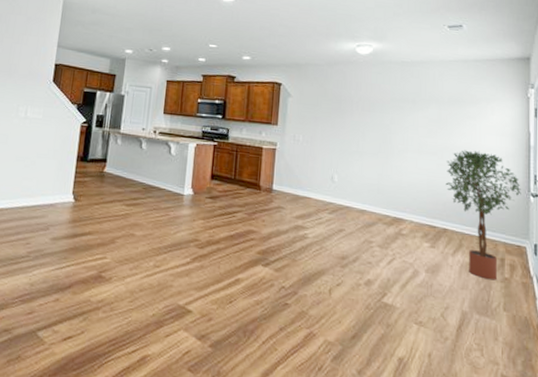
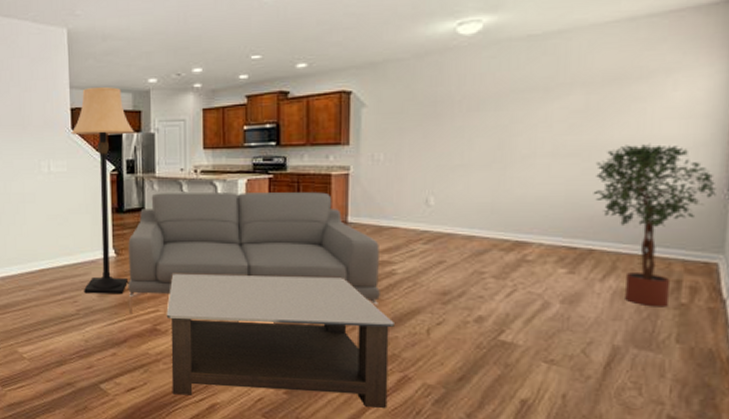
lamp: none [38,49,108,240] -> present [71,87,135,295]
sofa: none [77,147,296,268] -> present [128,192,380,314]
coffee table: none [107,223,304,364] -> present [166,274,394,408]

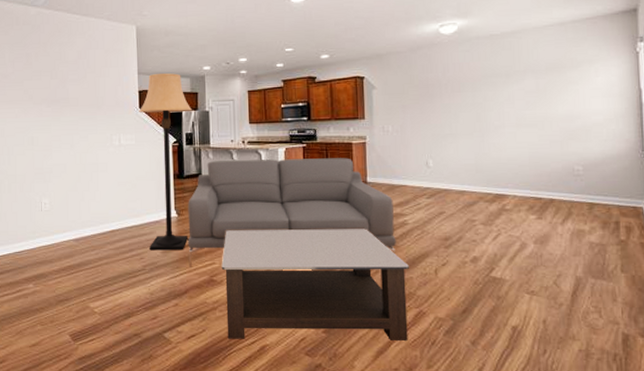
potted tree: present [593,143,716,308] -> none [549,115,634,244]

